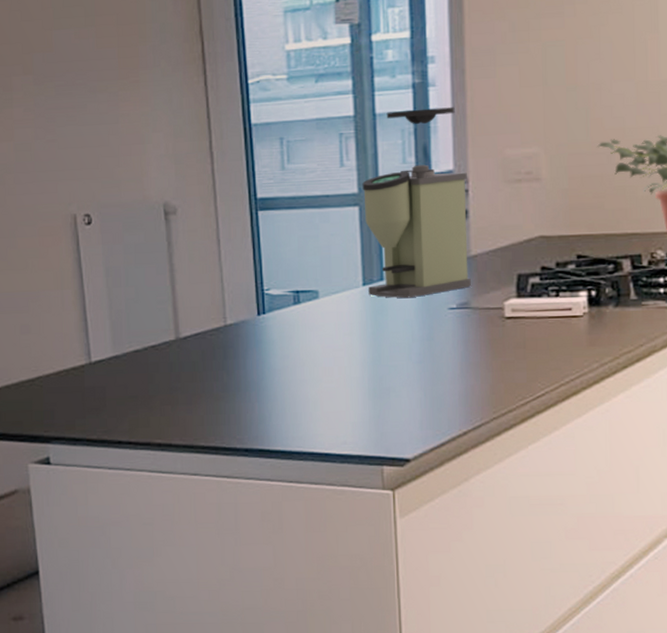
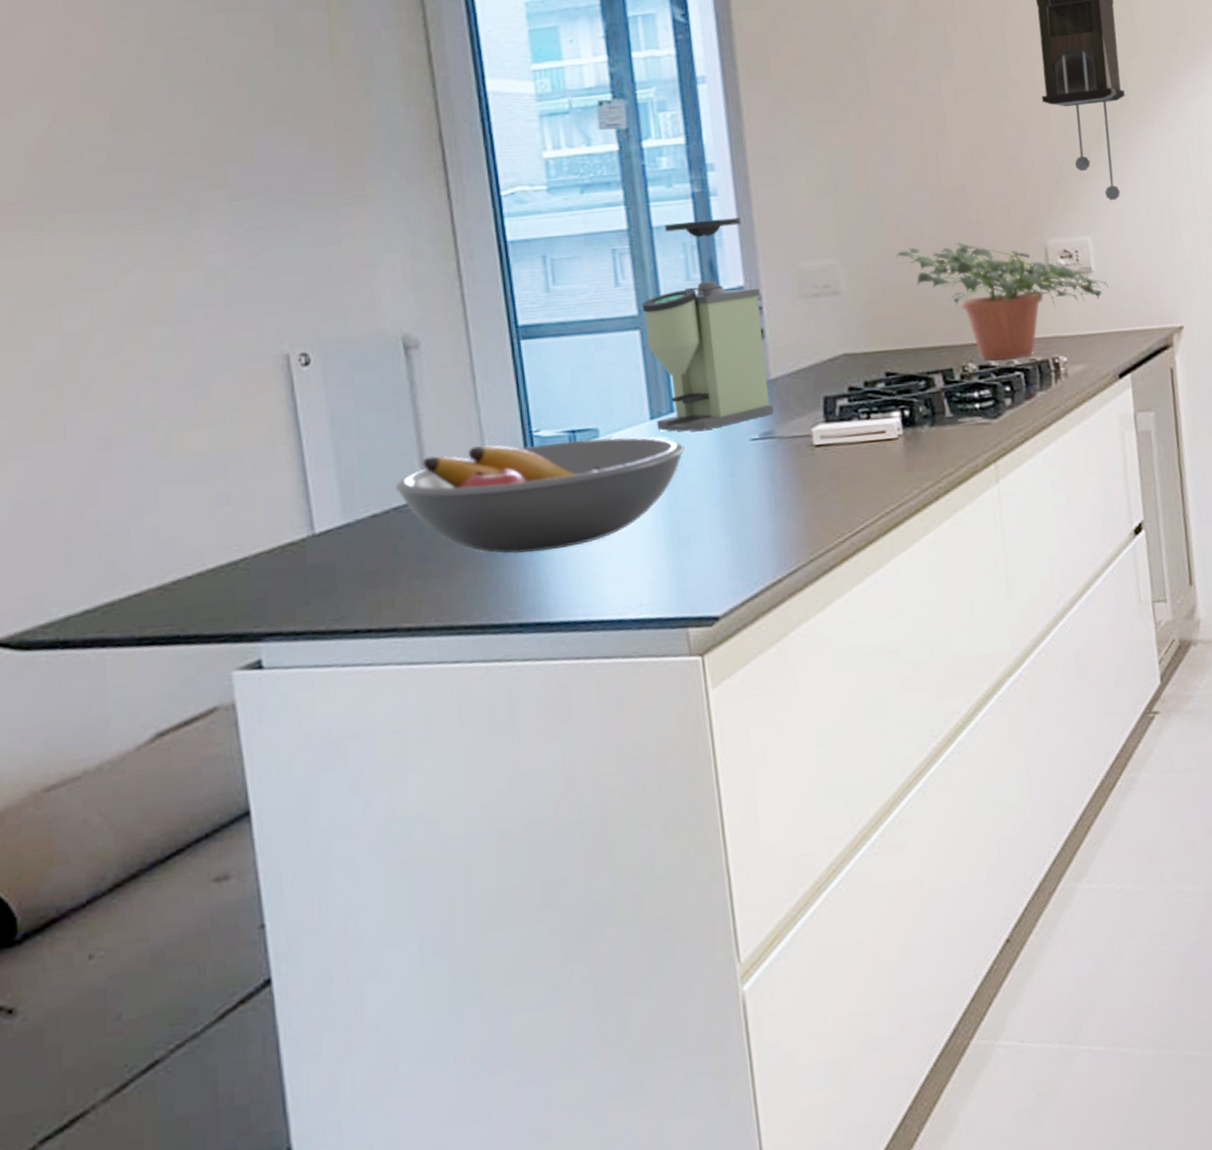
fruit bowl: none [153,298,391,391] -> present [395,436,685,554]

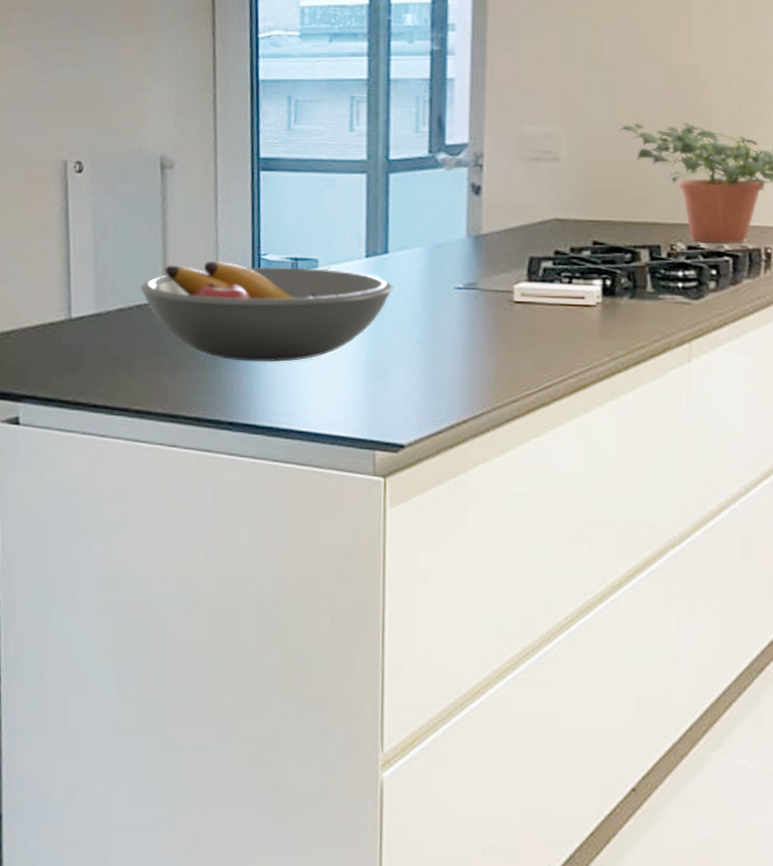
coffee grinder: present [642,217,774,432] -> none [371,77,482,274]

